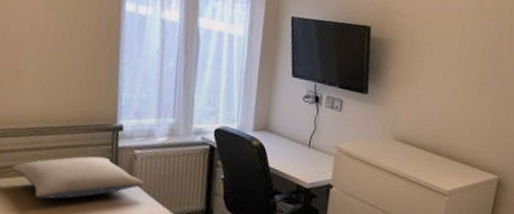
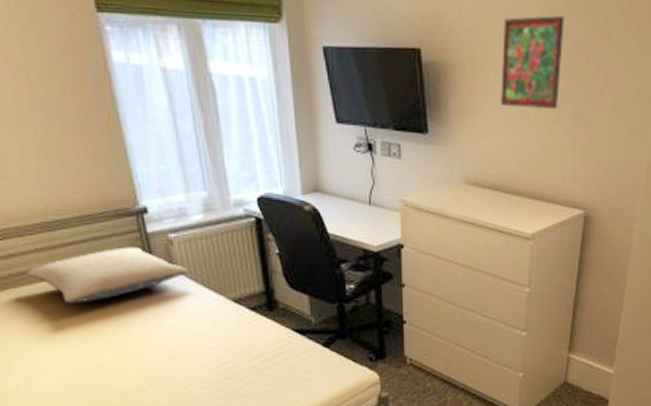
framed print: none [433,11,494,86] -> present [501,16,565,110]

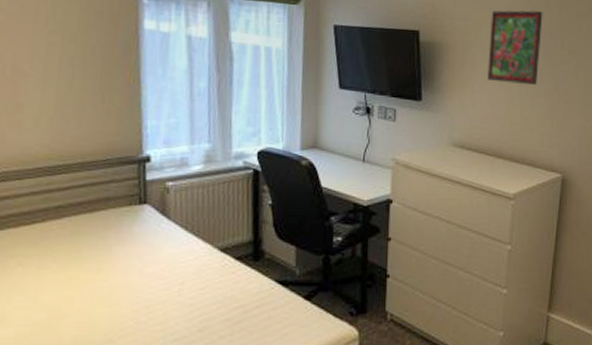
pillow: present [26,246,189,304] -> none [16,193,180,248]

